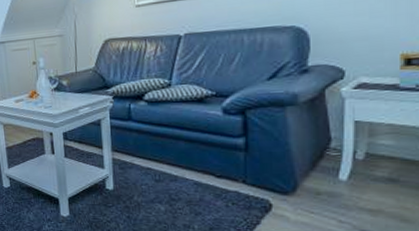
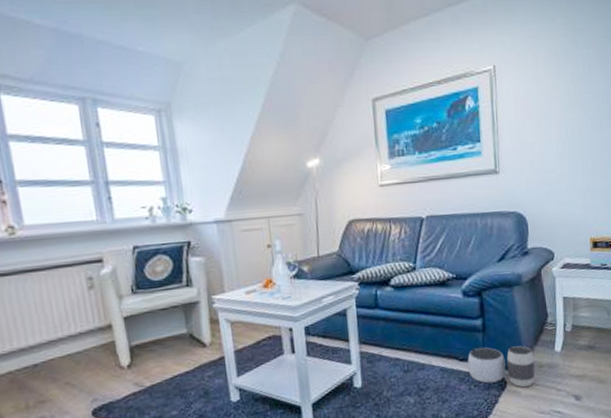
waste basket: none [225,166,310,213] -> present [467,346,535,388]

